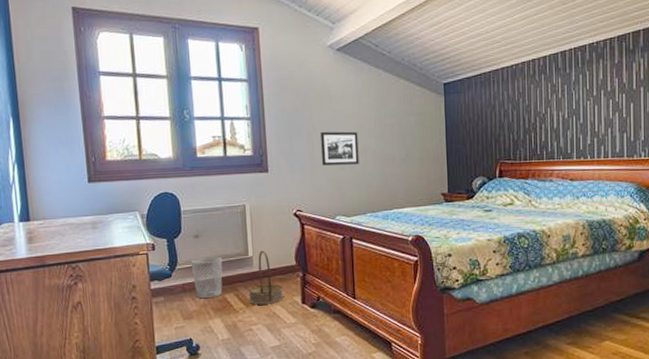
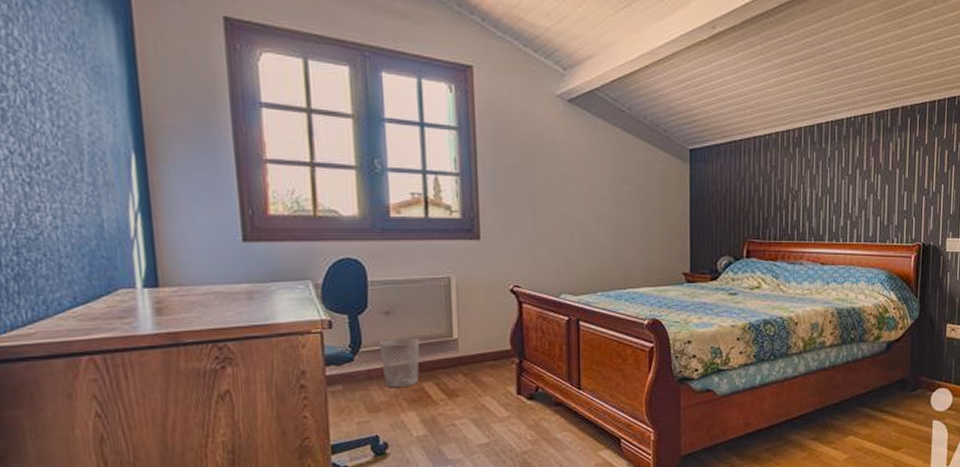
basket: present [249,250,283,305] -> none [452,332,494,396]
picture frame: present [320,131,359,166] -> none [544,195,590,235]

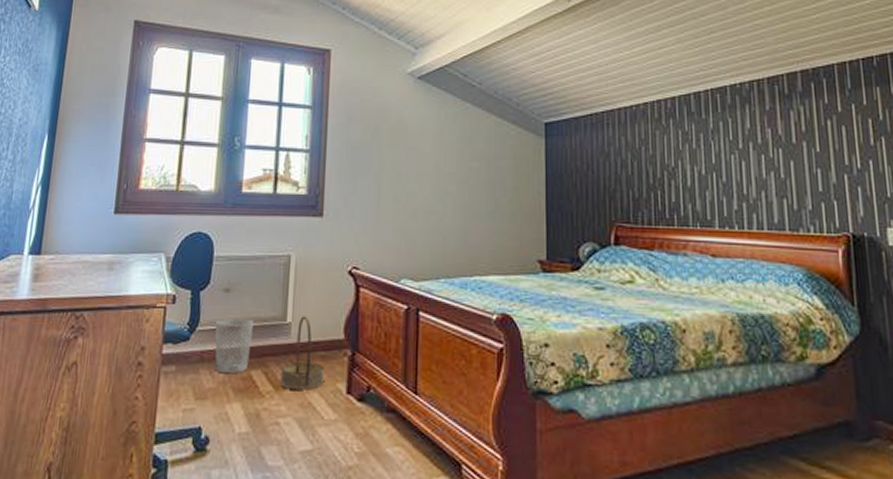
basket: none [452,332,494,396] -> present [280,316,324,390]

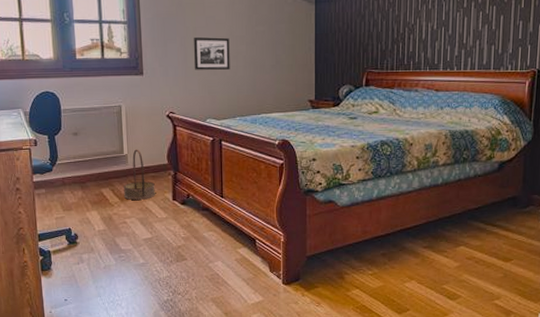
wastebasket: present [215,318,255,373] -> none [70,153,100,191]
picture frame: none [388,171,436,214] -> present [193,36,230,70]

